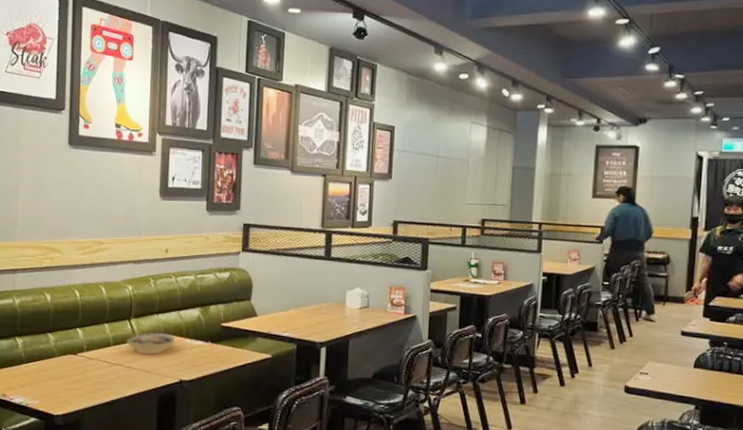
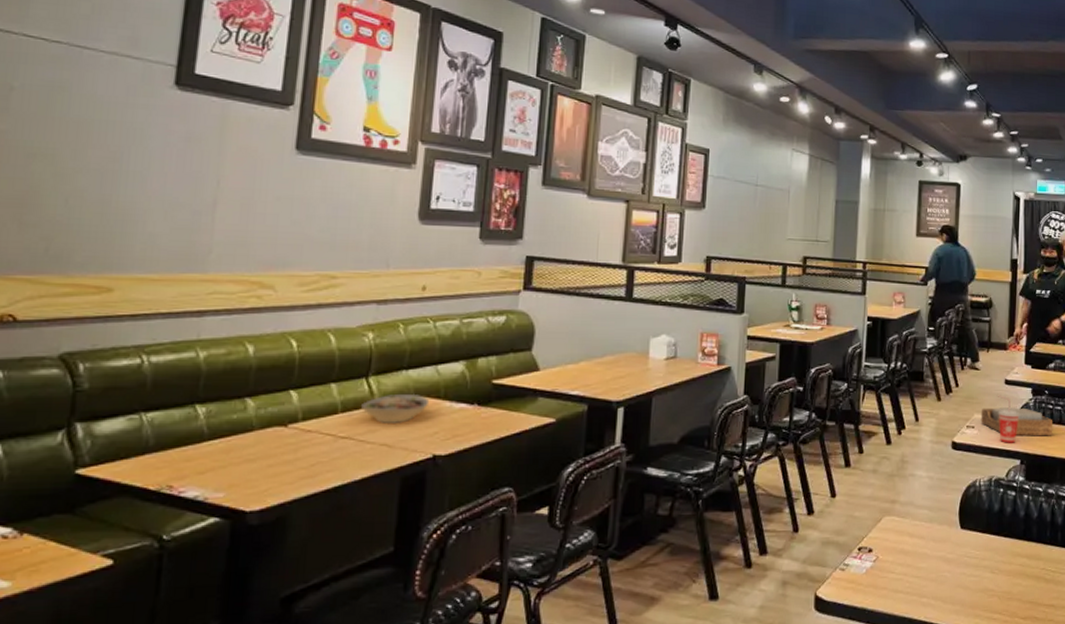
napkin holder: none [654,356,732,385] -> present [980,407,1053,436]
beverage cup: none [672,345,696,390] -> present [997,395,1020,443]

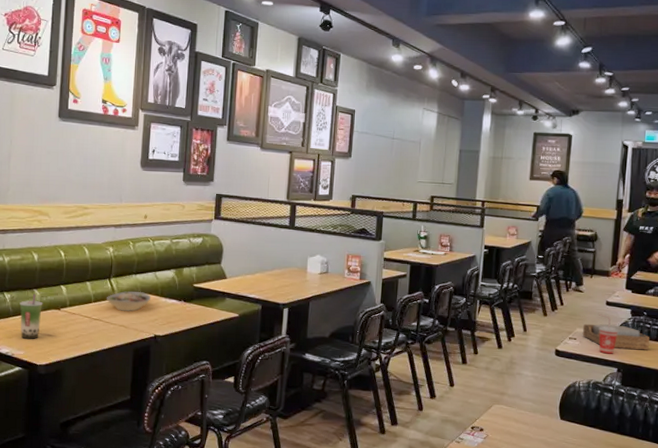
beverage cup: none [220,404,260,473] -> present [19,294,43,339]

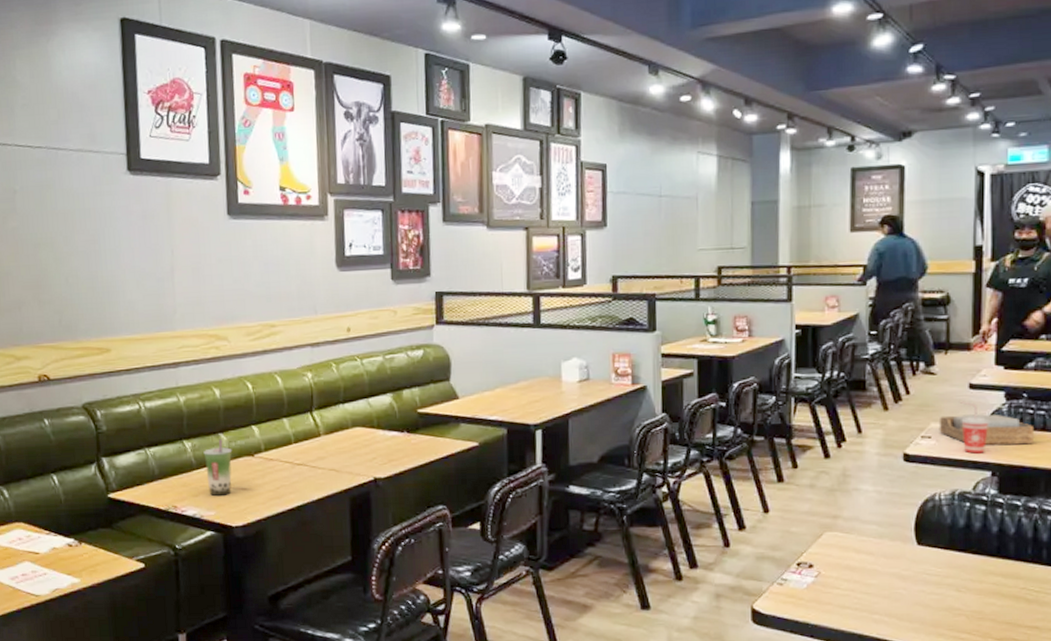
salad: present [107,291,151,312] -> none [310,424,366,452]

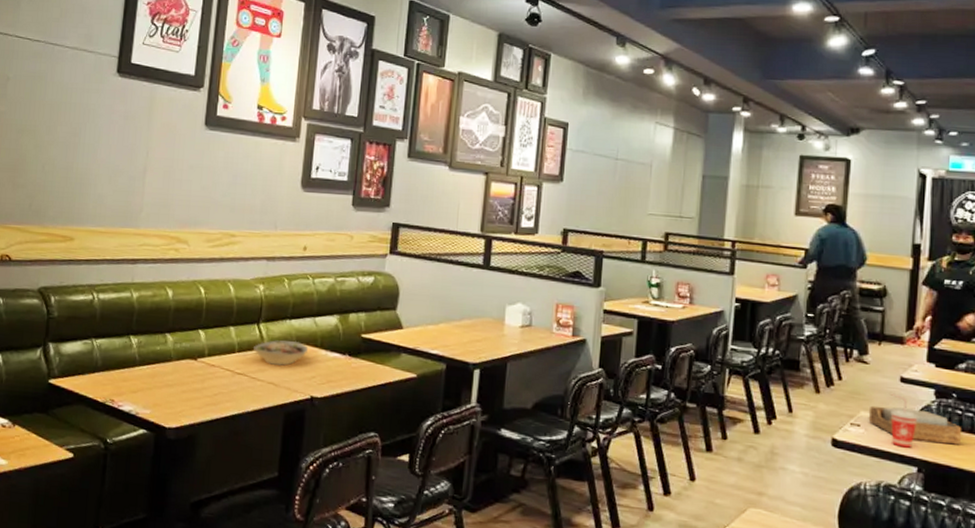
beverage cup: present [203,439,232,496] -> none [147,339,177,395]
salad: none [310,424,366,452] -> present [254,340,309,366]

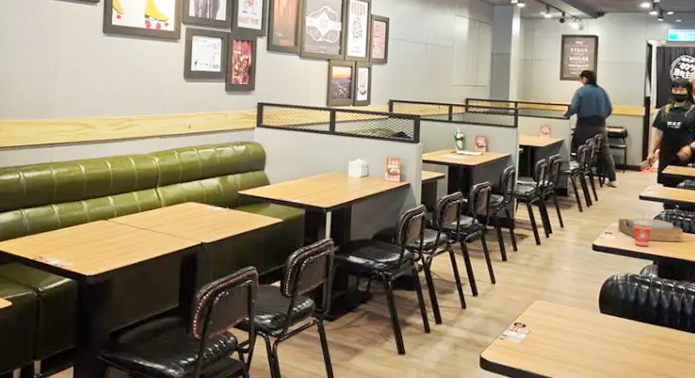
salad: present [254,340,309,366] -> none [153,199,197,221]

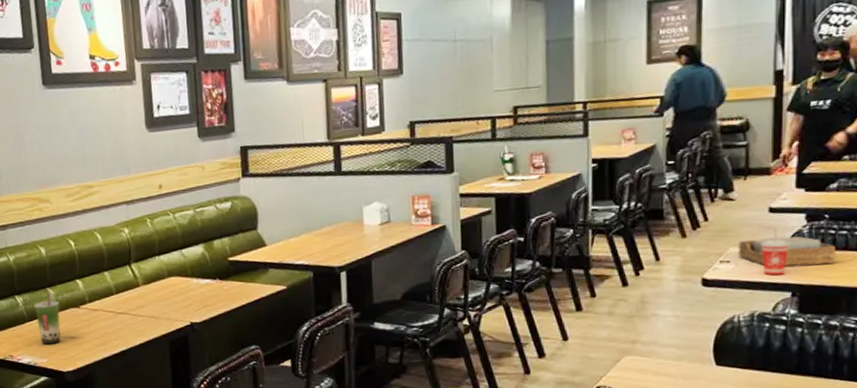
beverage cup: none [68,205,91,250] -> present [34,293,61,345]

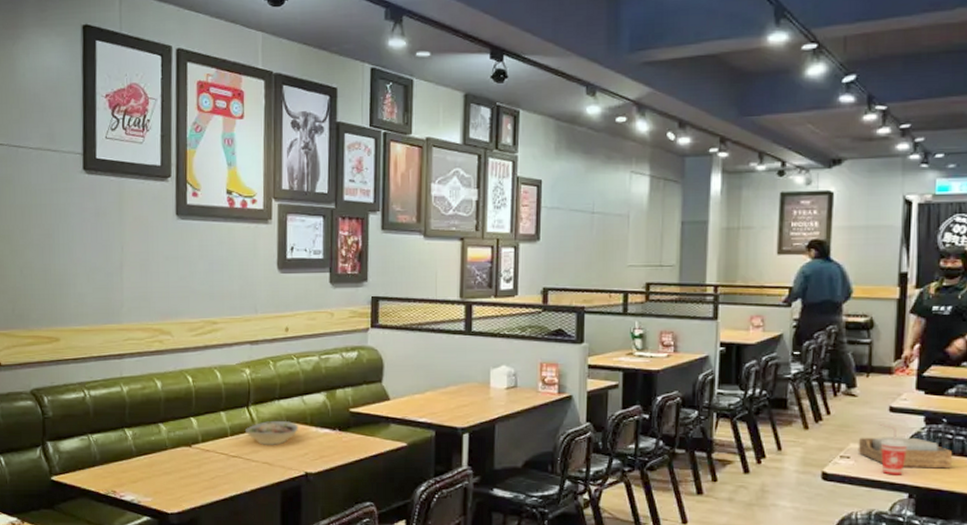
beverage cup: present [34,293,61,345] -> none [143,429,171,483]
salad: none [130,274,181,301] -> present [246,420,299,446]

